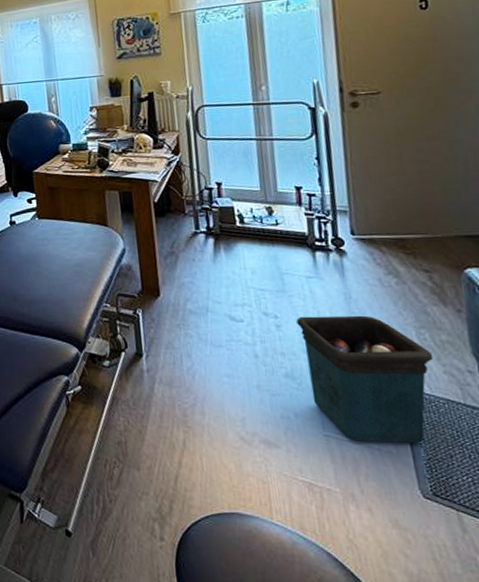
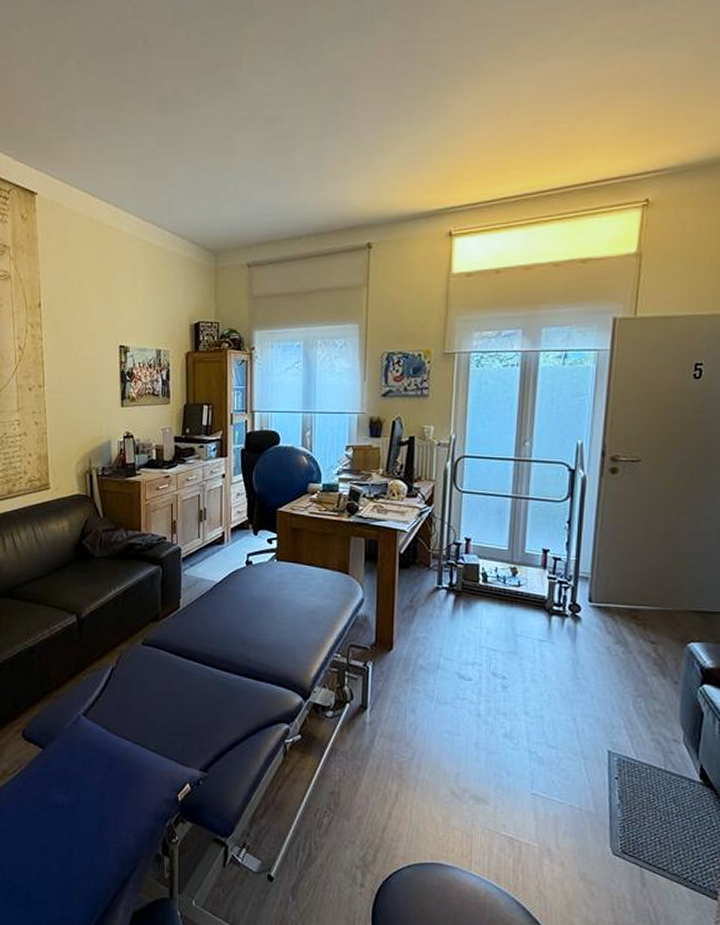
recycling bin: present [296,315,434,443] -> none [523,679,645,805]

